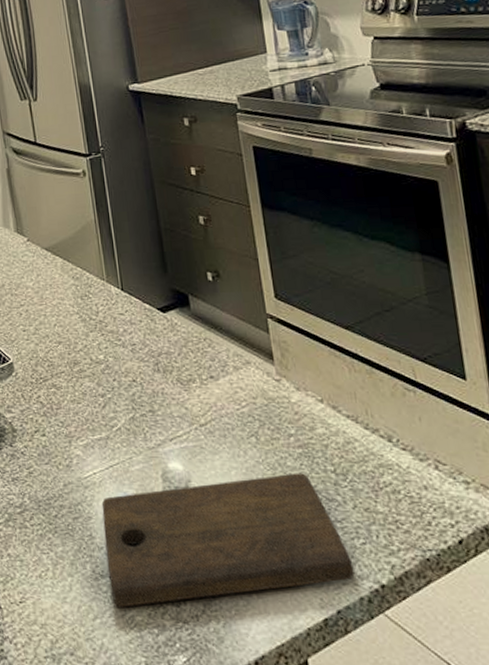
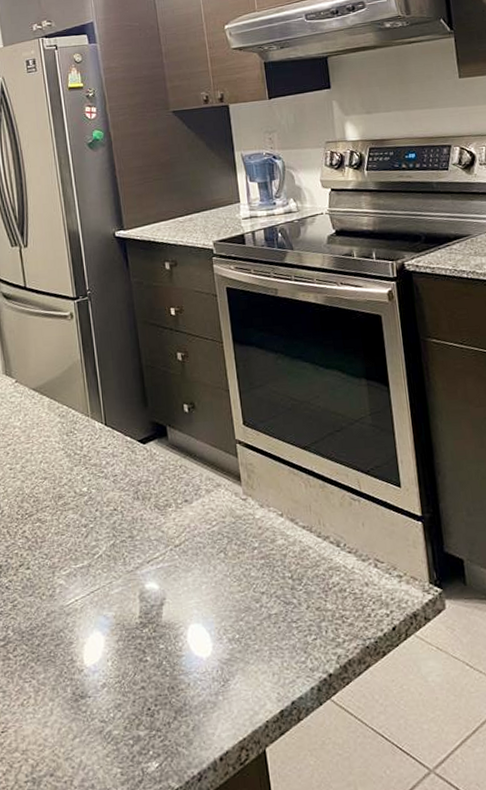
cutting board: present [101,473,354,607] -> none [82,581,307,724]

